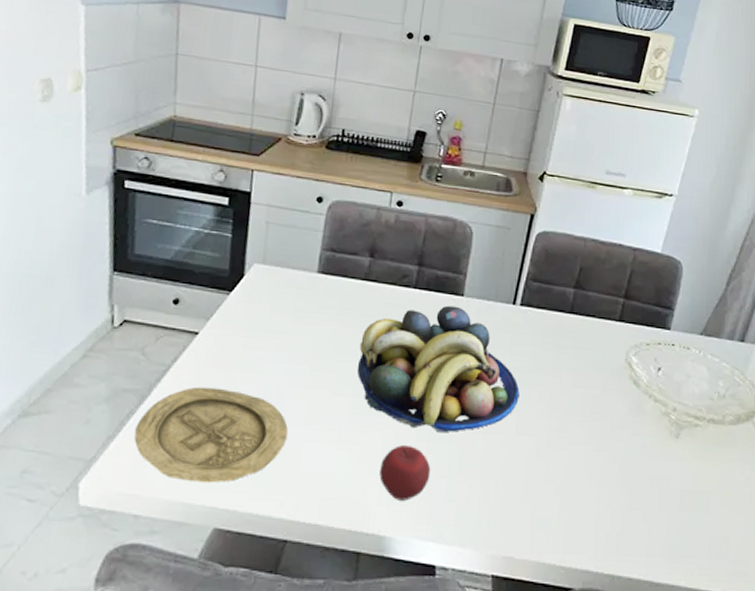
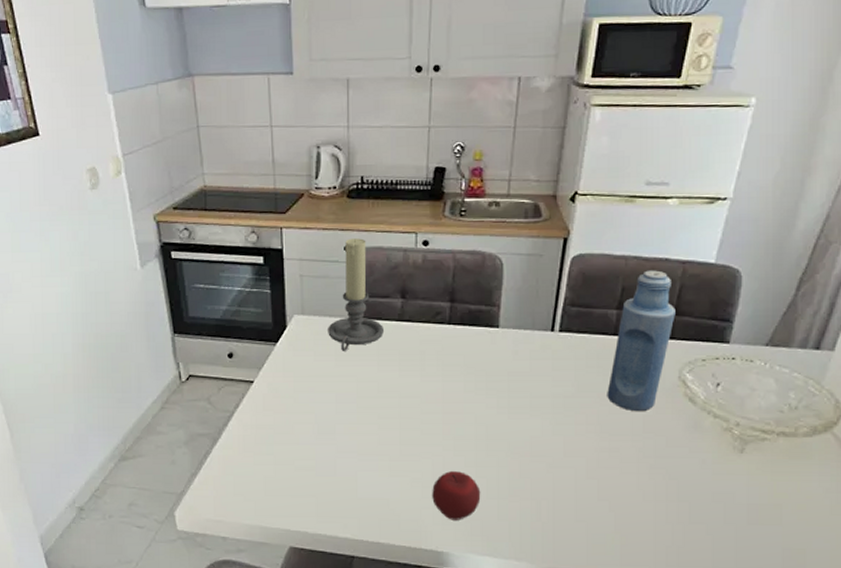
plate: present [134,386,288,483] -> none [213,428,343,510]
candle holder: none [288,190,348,309] -> present [328,238,383,352]
fruit bowl: present [358,305,520,433] -> none [401,338,565,458]
bottle: none [560,253,626,392] -> present [607,270,676,412]

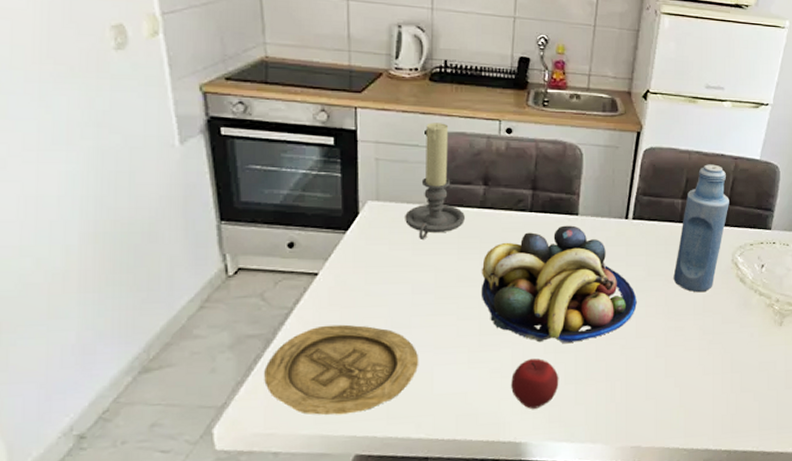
plate: none [213,428,343,510] -> present [264,324,418,415]
fruit bowl: none [401,338,565,458] -> present [482,225,637,344]

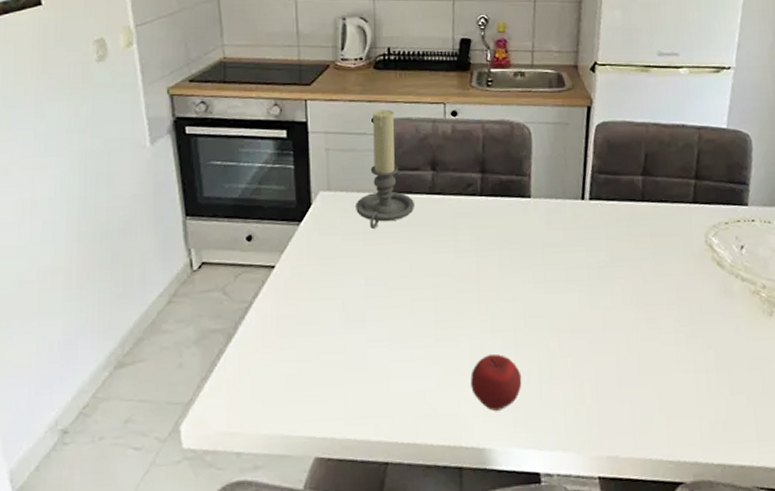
plate: present [264,324,418,415] -> none [227,318,374,414]
fruit bowl: present [482,225,637,344] -> none [434,208,601,338]
bottle: present [673,164,729,293] -> none [639,136,697,279]

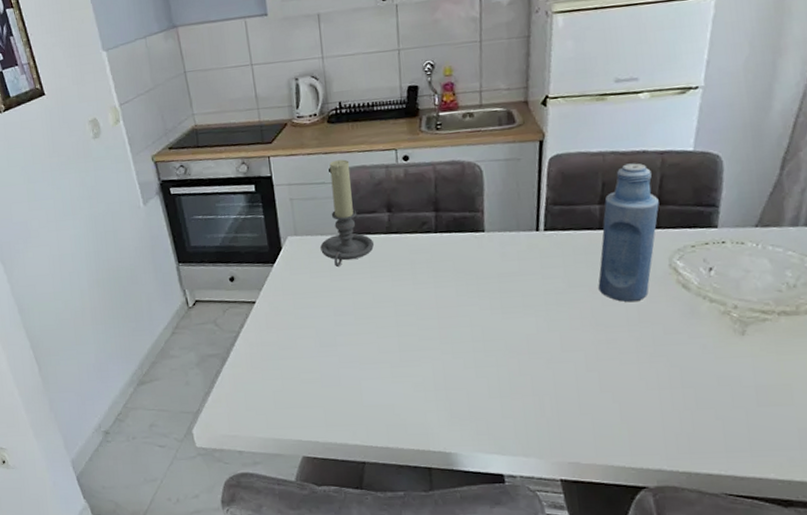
apple: present [470,354,522,411] -> none [434,373,483,421]
bottle: none [639,136,697,279] -> present [598,163,659,303]

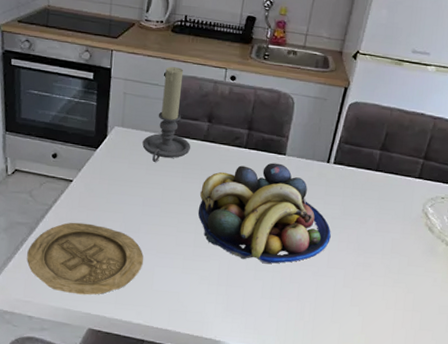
plate: none [224,344,347,422] -> present [27,222,143,295]
fruit bowl: none [394,242,559,359] -> present [198,162,331,264]
bottle: present [598,163,659,303] -> none [366,121,425,236]

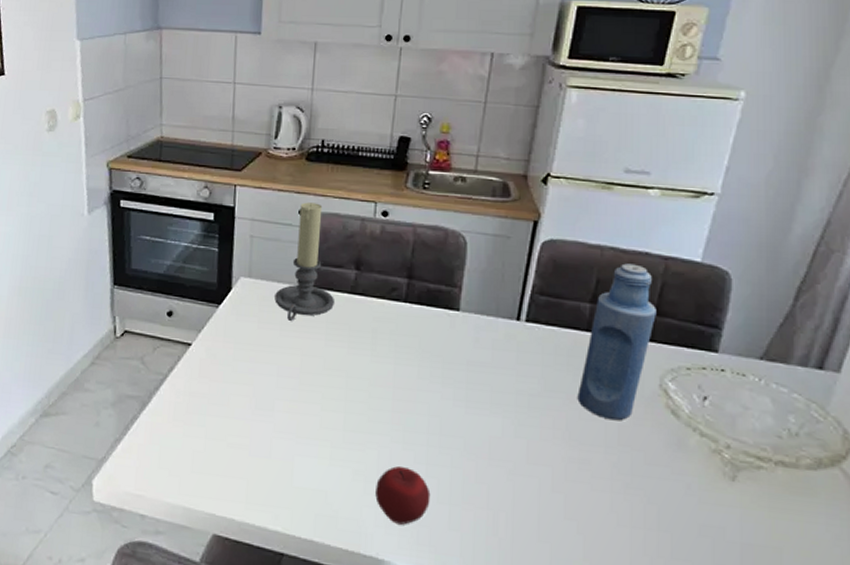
plate: present [27,222,143,295] -> none [138,396,280,491]
fruit bowl: present [198,162,331,264] -> none [348,320,529,456]
apple: none [216,272,257,315] -> present [375,466,431,525]
bottle: none [366,121,425,236] -> present [577,263,656,421]

